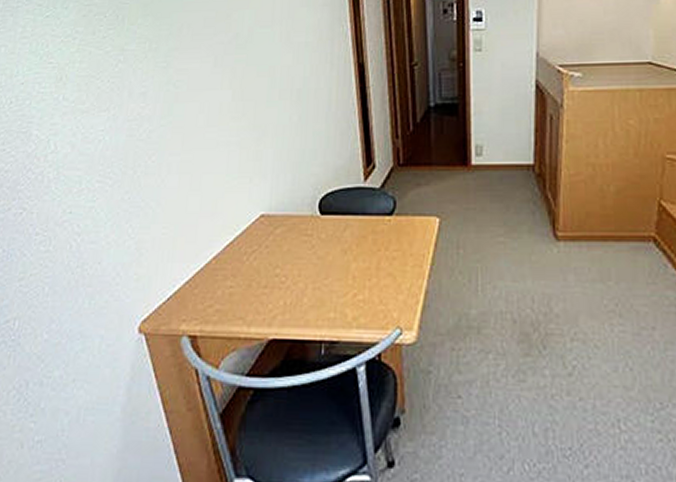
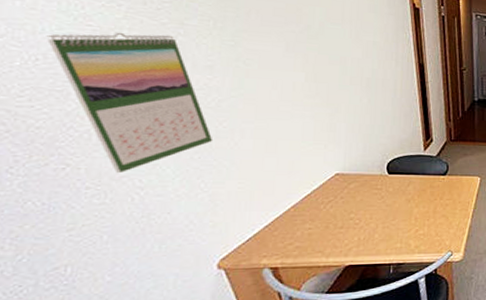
calendar: none [19,63,143,217] -> present [46,32,213,172]

